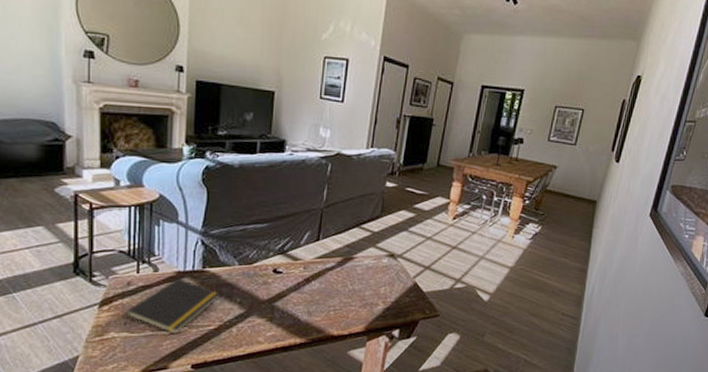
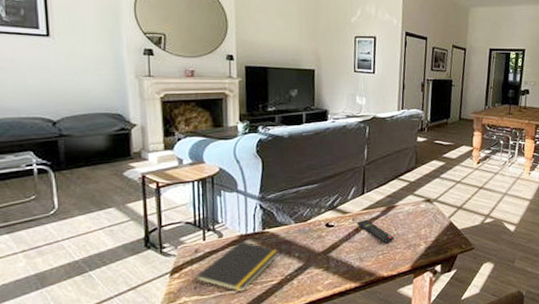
remote control: none [309,269,349,299] -> present [357,219,394,244]

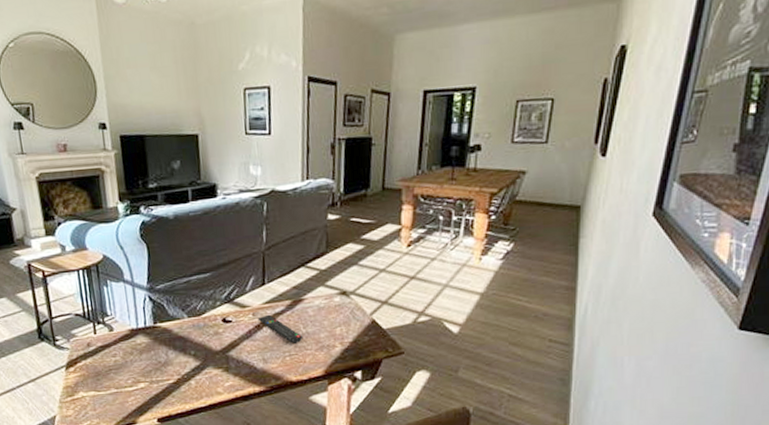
notepad: present [194,240,280,293] -> none [89,334,174,391]

